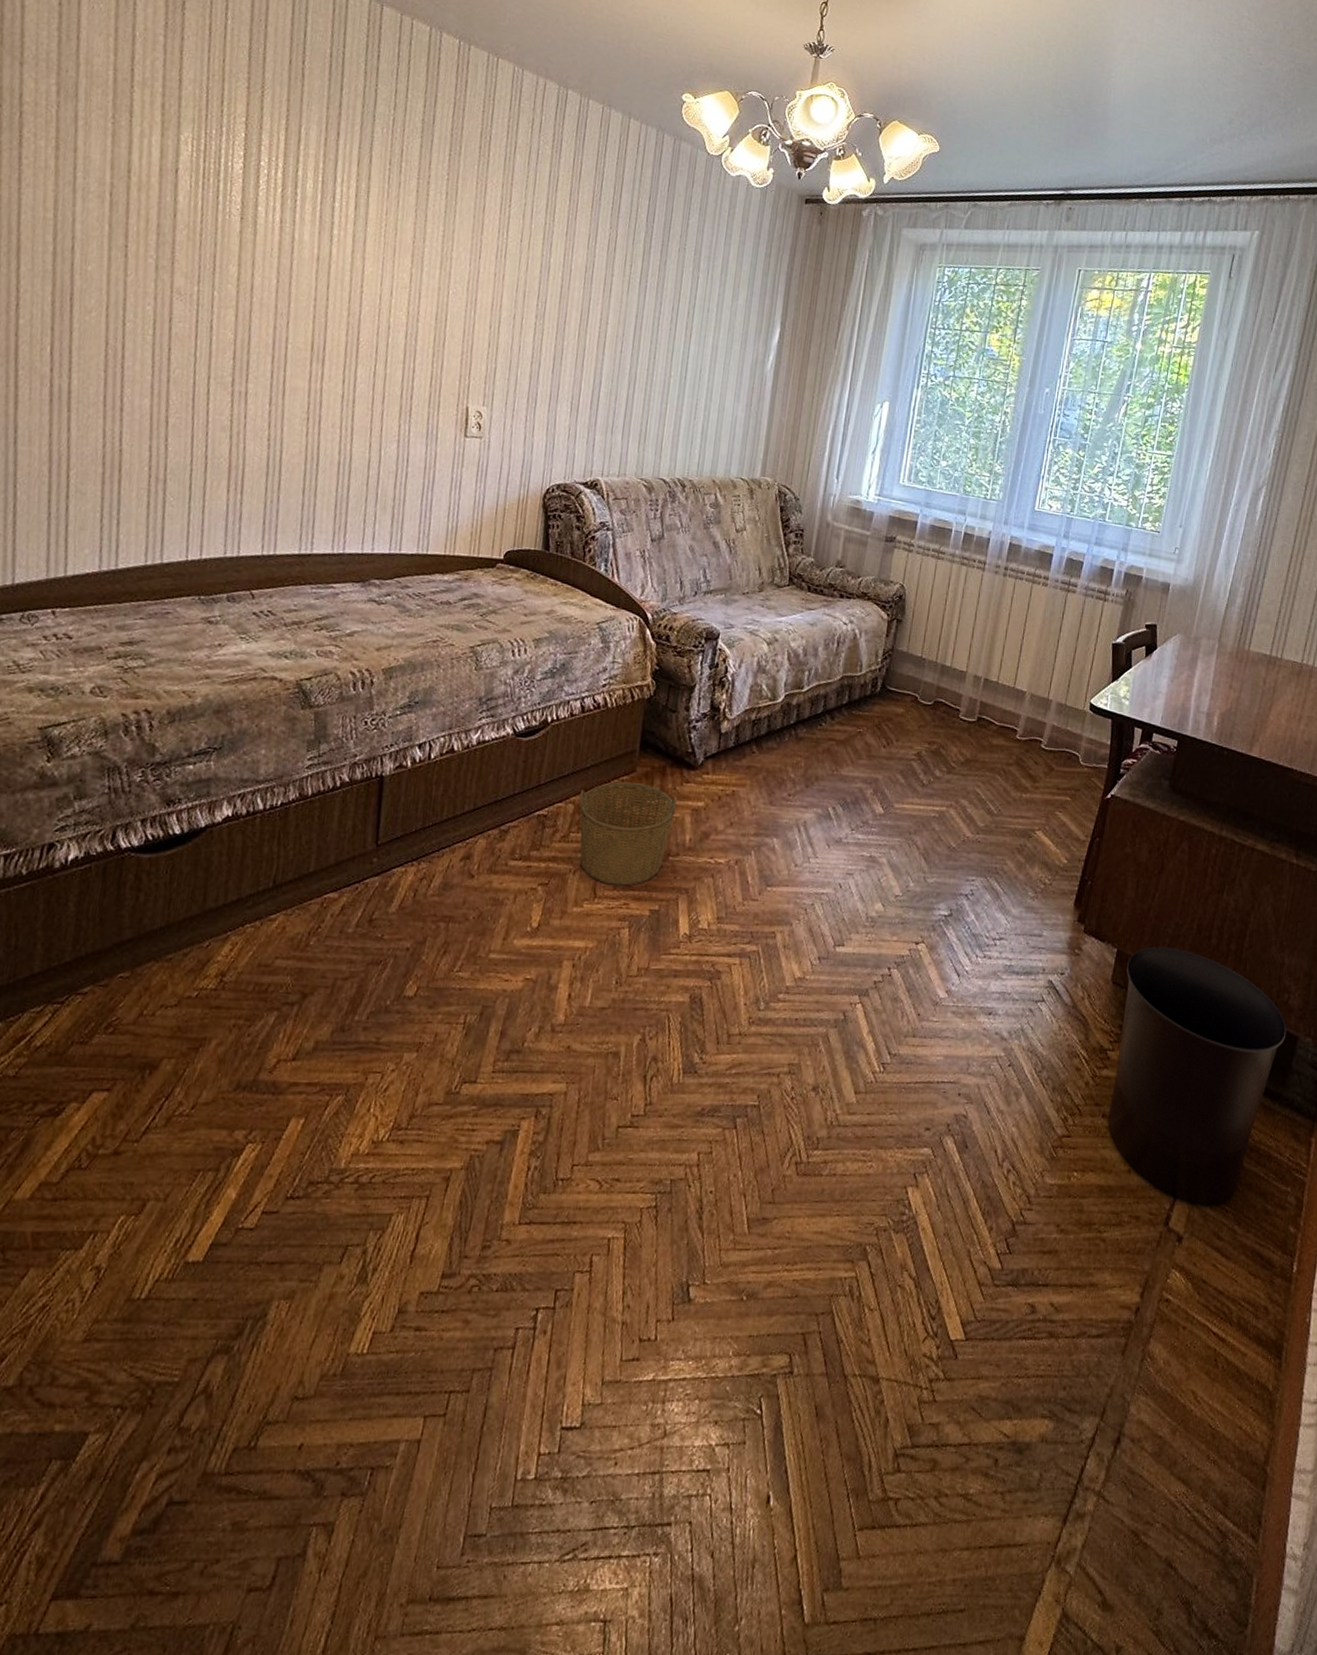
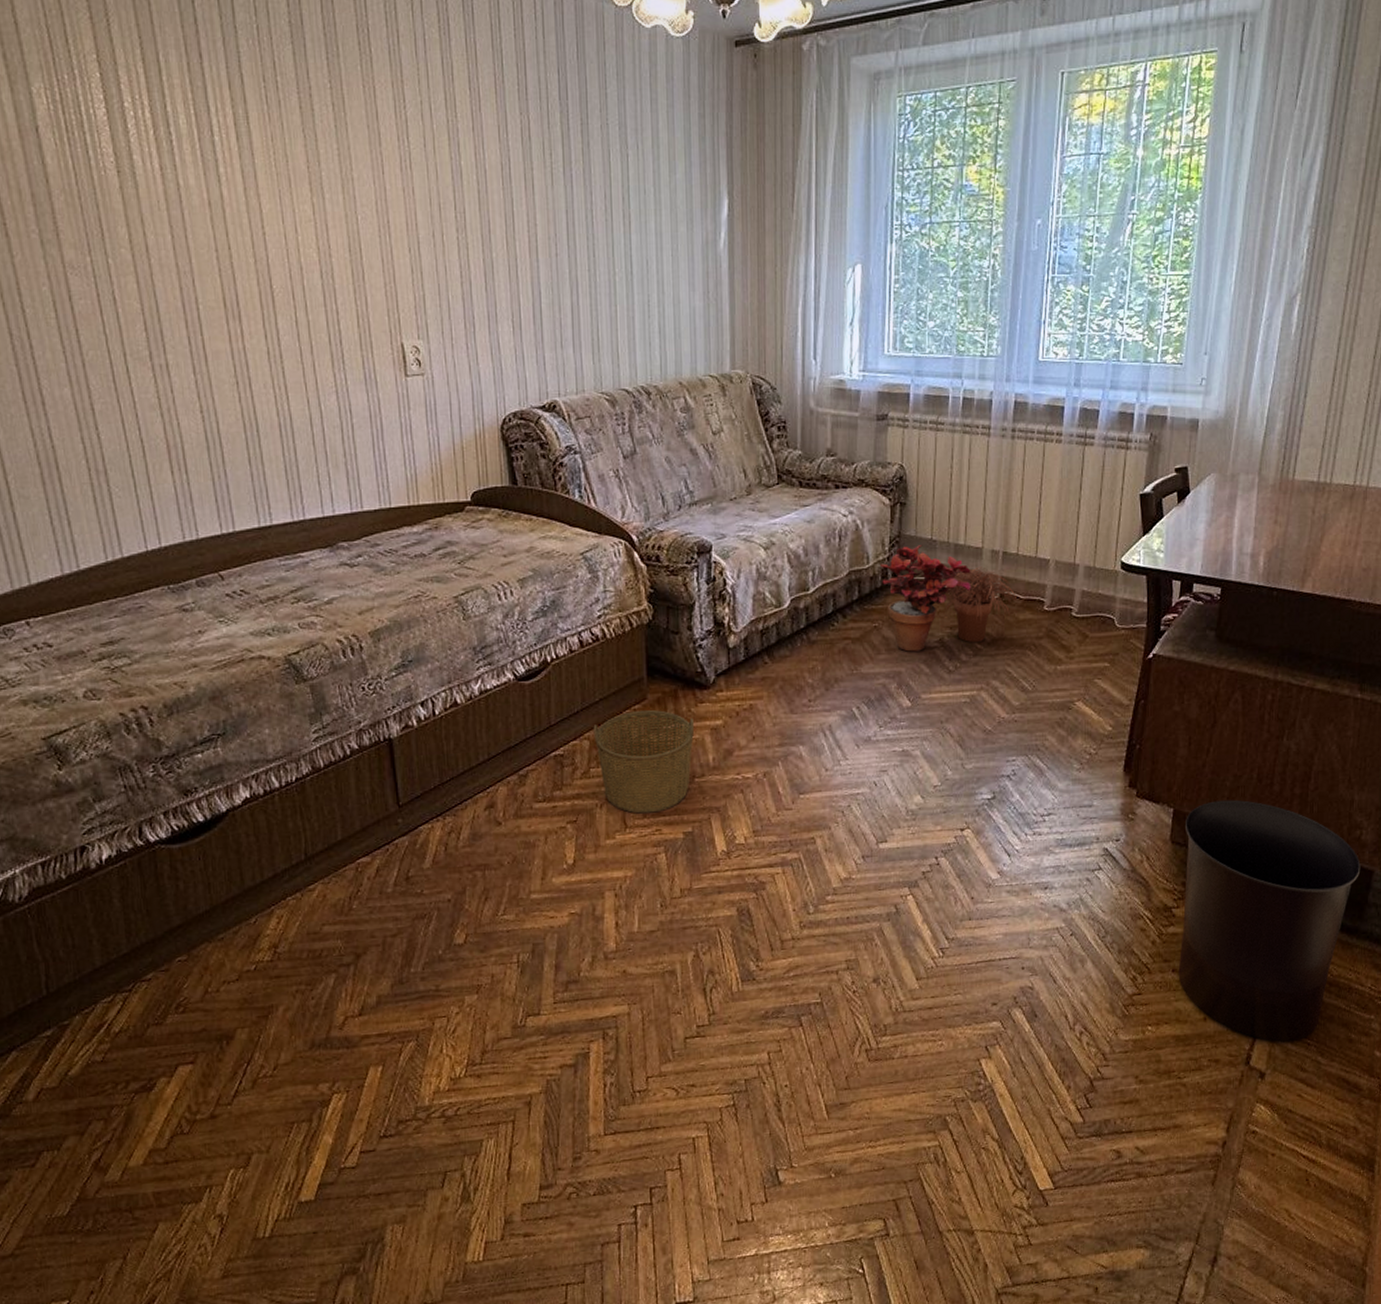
potted plant: none [871,659,954,762] -> present [880,545,971,652]
potted plant: none [921,688,993,761] -> present [939,566,1018,643]

